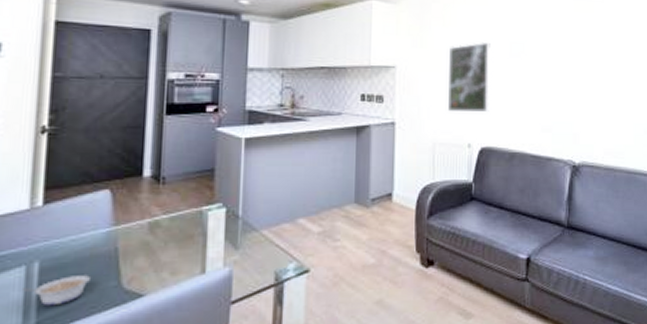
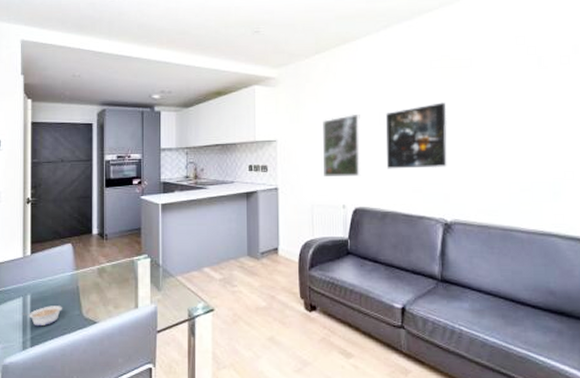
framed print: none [517,36,579,107] -> present [386,102,447,169]

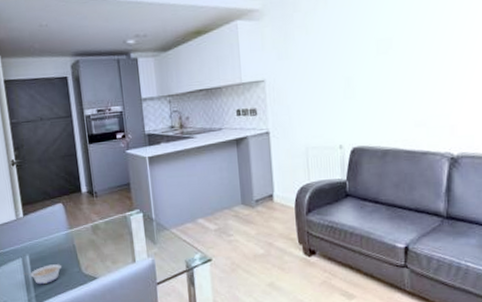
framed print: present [323,113,361,176] -> none [314,43,359,116]
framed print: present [386,102,447,169] -> none [385,22,454,103]

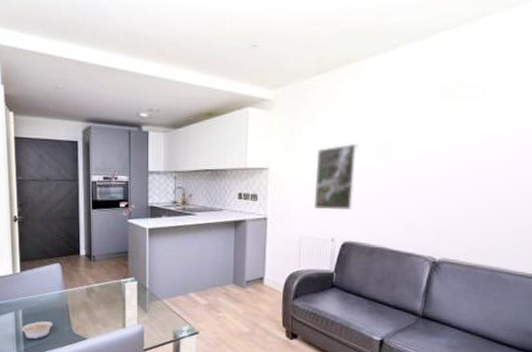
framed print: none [314,43,359,116] -> present [315,143,358,210]

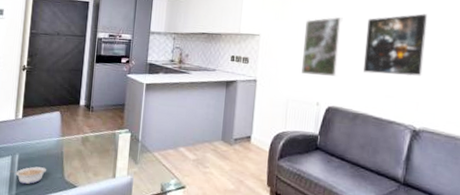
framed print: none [381,135,451,205] -> present [363,13,428,77]

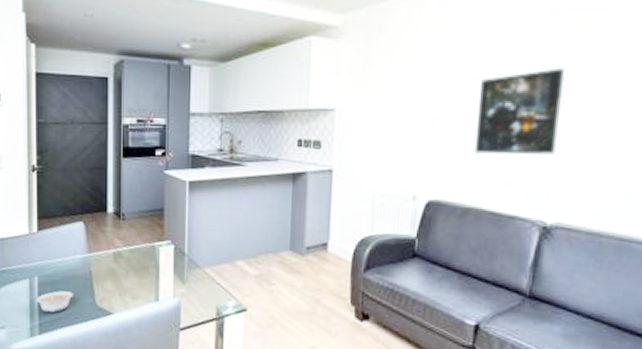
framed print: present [301,16,343,77] -> none [392,78,447,160]

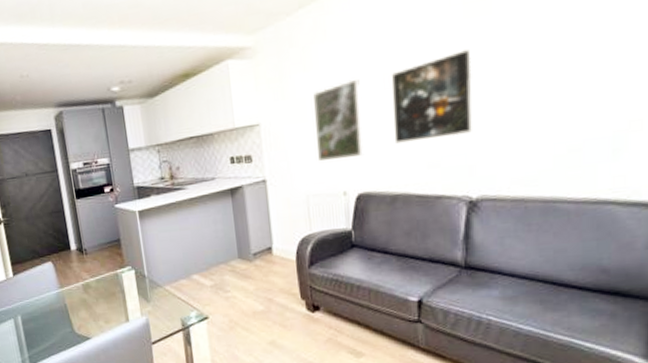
legume: present [29,290,73,313] -> none [16,324,54,346]
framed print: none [392,78,447,160] -> present [313,78,364,161]

